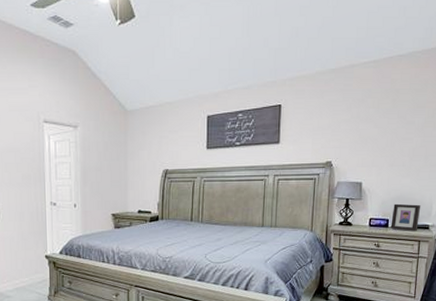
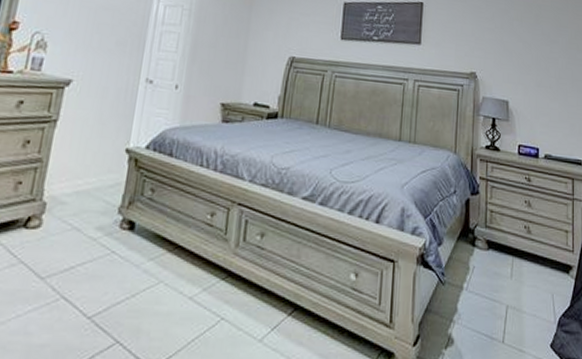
picture frame: present [390,203,421,232] -> none [541,130,572,167]

